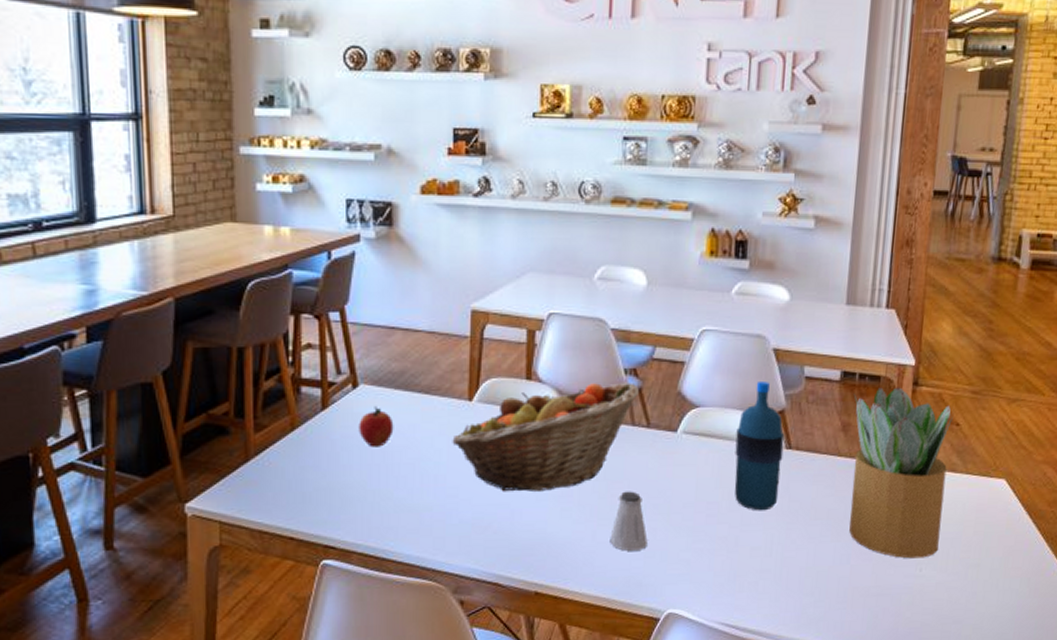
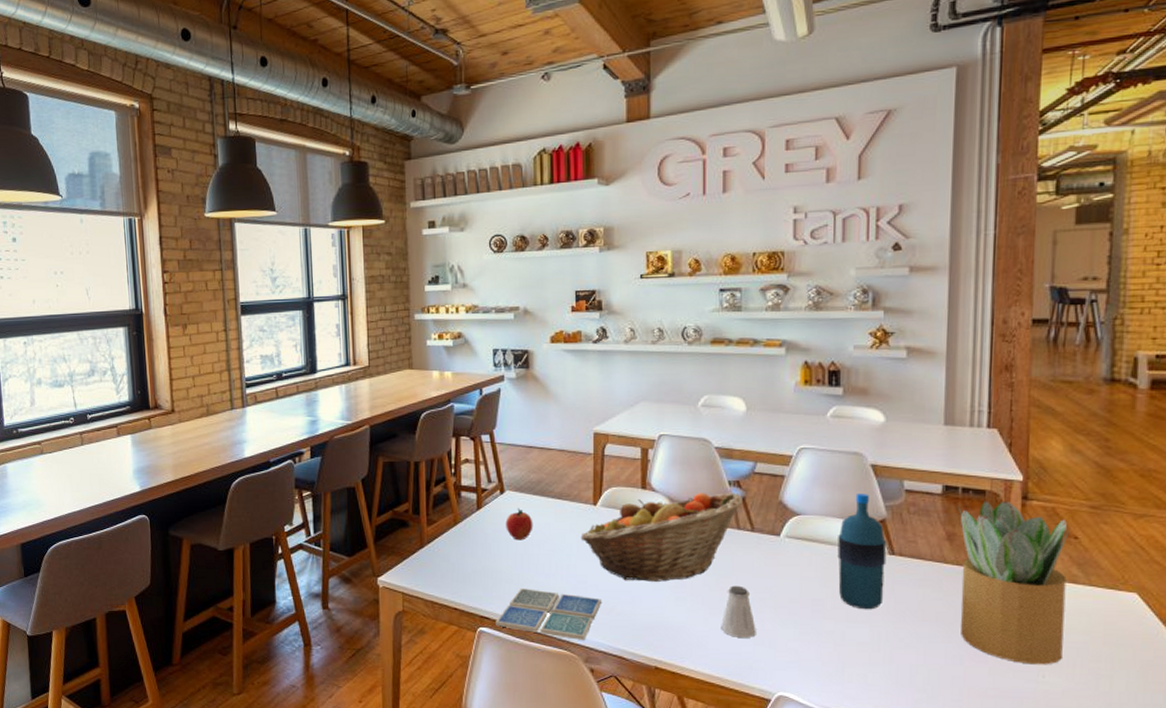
drink coaster: none [344,506,475,568] -> present [496,587,601,641]

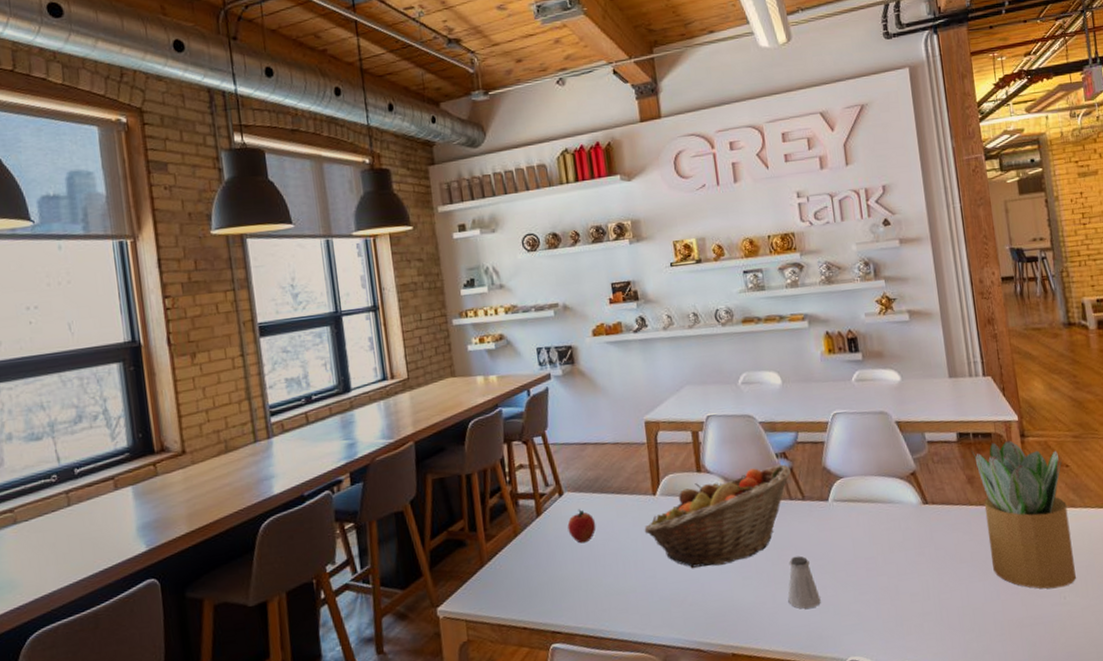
drink coaster: present [496,587,601,641] -> none [568,591,673,640]
water bottle: present [837,494,887,610] -> none [878,449,926,561]

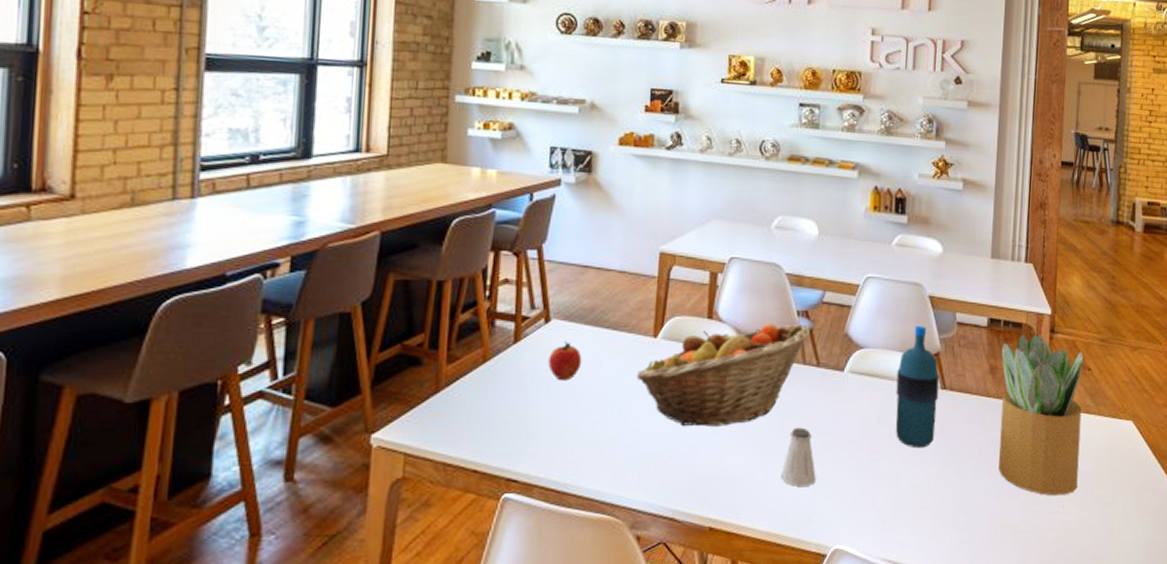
water bottle: none [878,449,926,561] -> present [895,326,940,449]

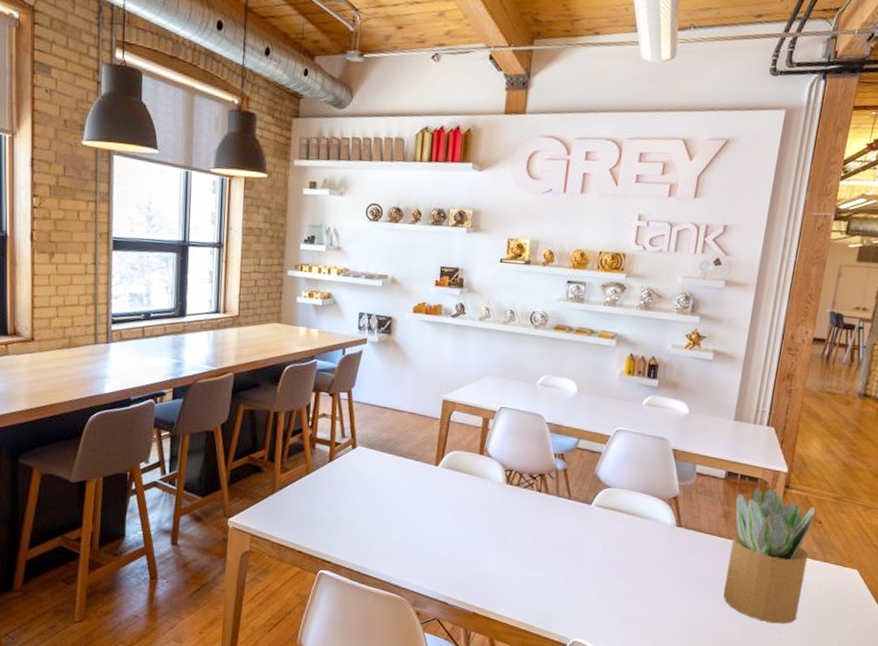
apple: present [548,341,582,381] -> none [354,463,380,493]
fruit basket: present [636,324,810,427] -> none [420,462,564,538]
saltshaker: present [781,427,816,486] -> none [533,545,562,591]
water bottle: present [895,326,940,449] -> none [633,473,677,572]

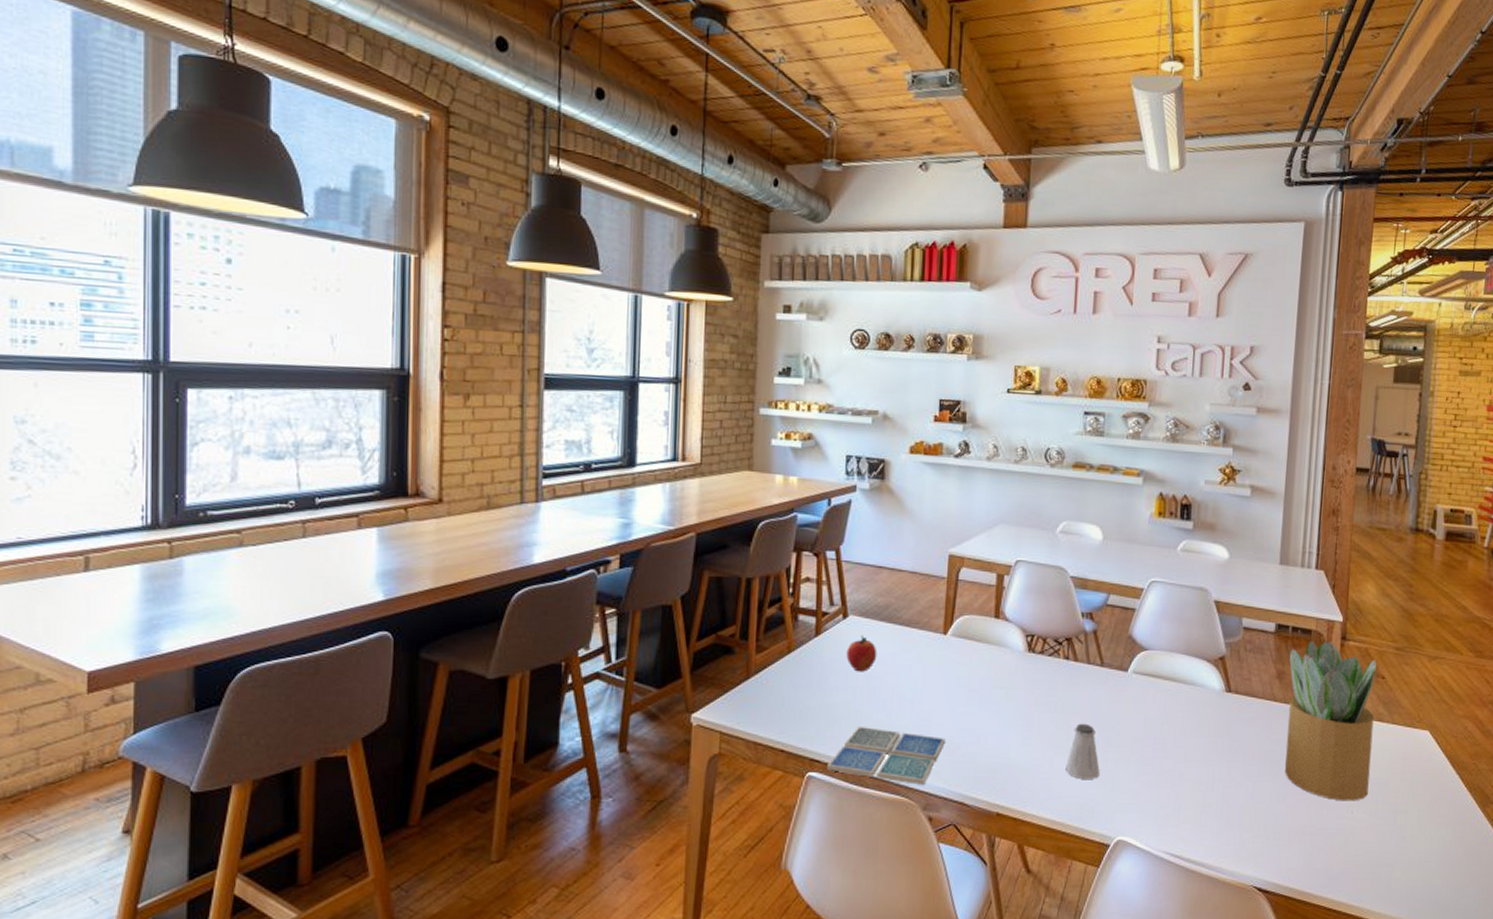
drink coaster: none [336,536,433,587] -> present [827,725,945,786]
apple: none [354,463,380,493] -> present [846,636,877,672]
saltshaker: none [533,545,562,591] -> present [1065,723,1100,779]

